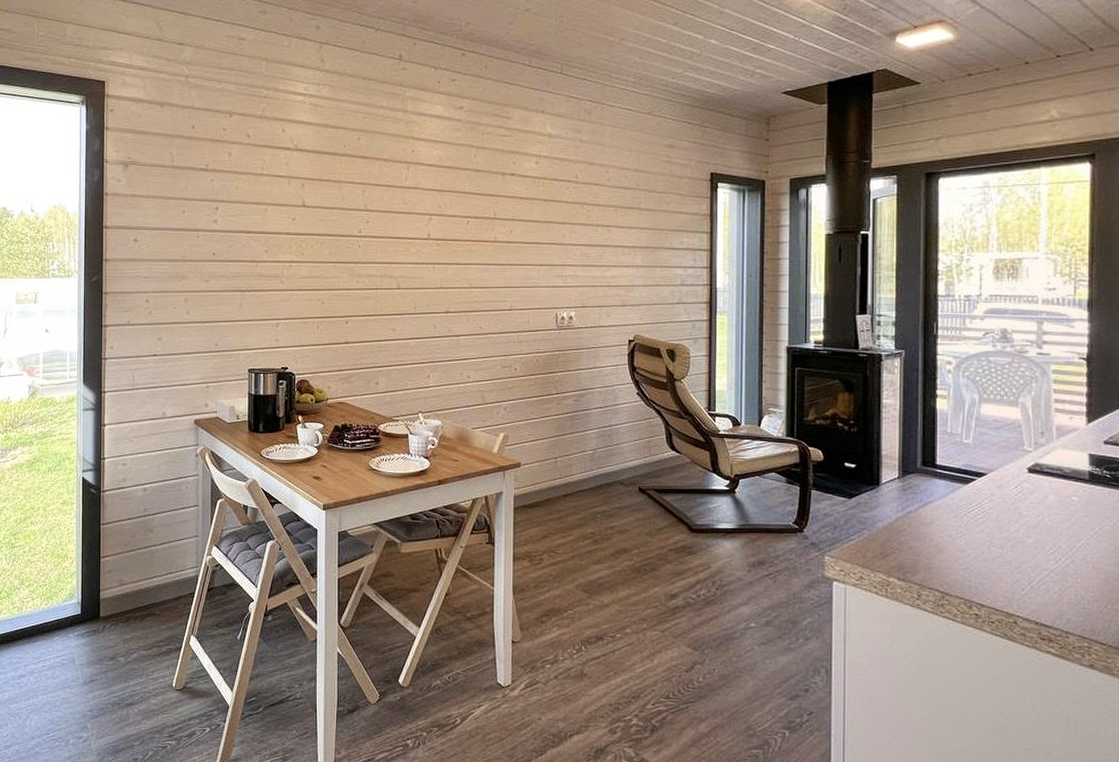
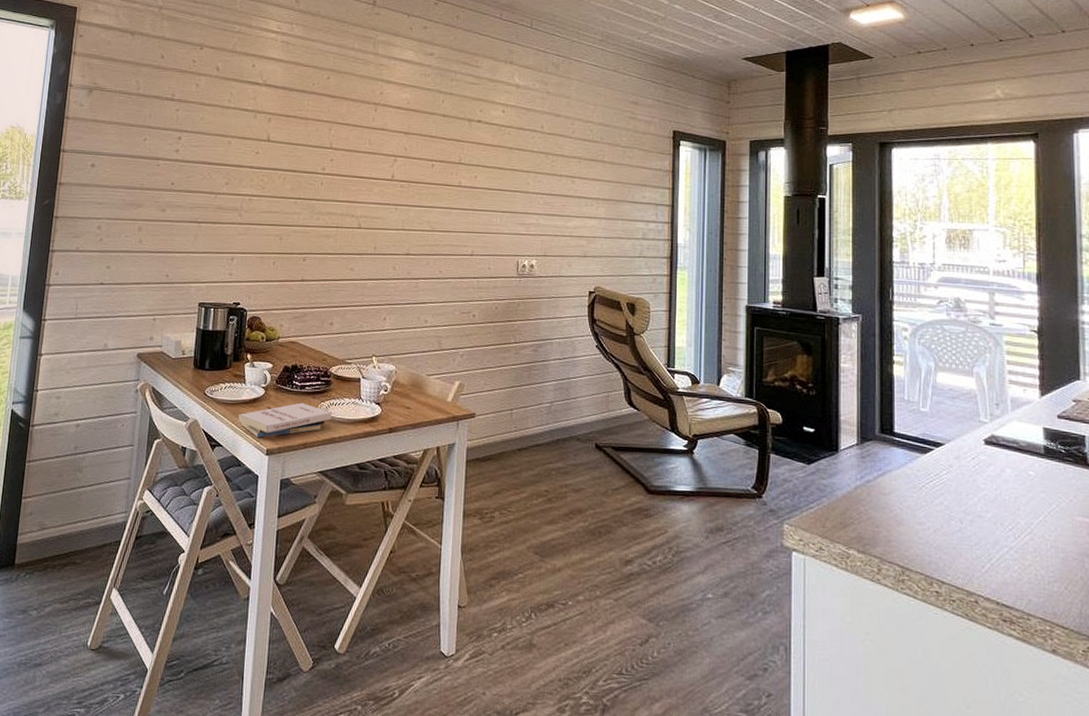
books: none [294,459,383,494] -> present [238,402,332,438]

